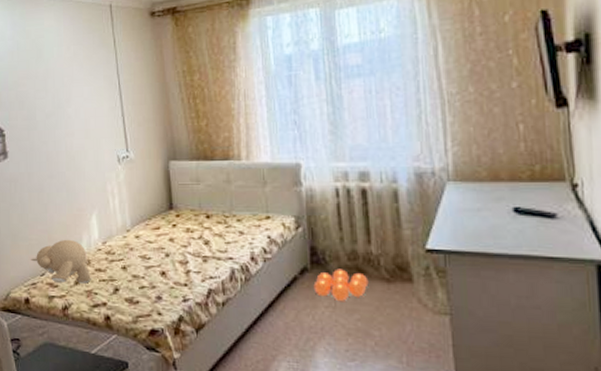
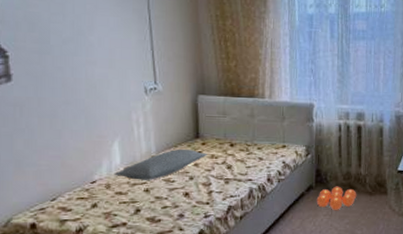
teddy bear: present [30,239,91,284] -> none [38,164,110,208]
pillow: none [93,221,182,257] -> present [114,148,207,180]

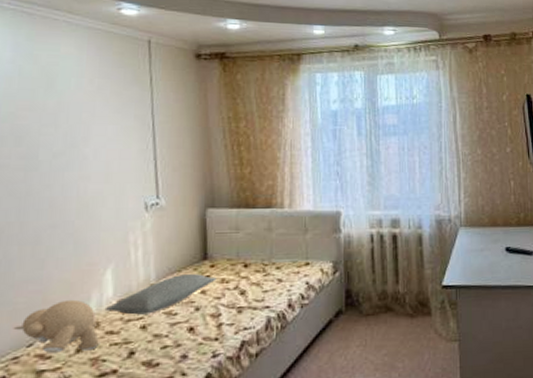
teddy bear: none [38,164,110,208] -> present [13,299,99,355]
ball: present [316,186,357,210] -> none [347,308,395,339]

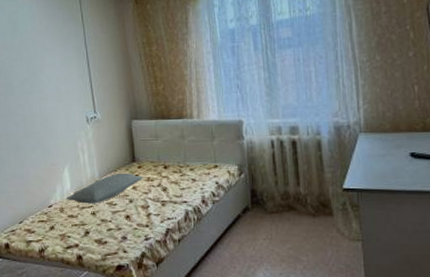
teddy bear: present [13,299,99,355] -> none [9,190,64,230]

